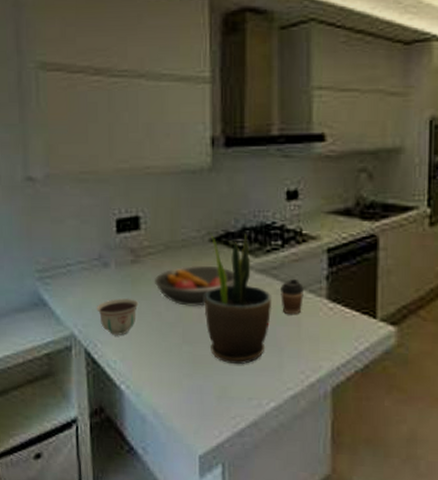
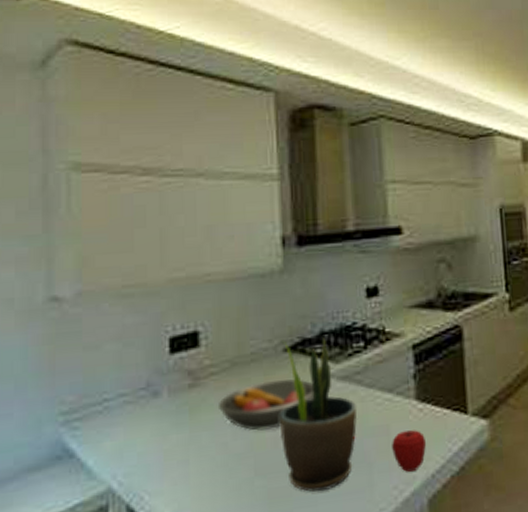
bowl: present [97,298,139,335] -> none [143,431,199,481]
coffee cup: present [280,279,304,315] -> none [366,382,391,424]
apple: none [302,325,335,361] -> present [392,430,427,472]

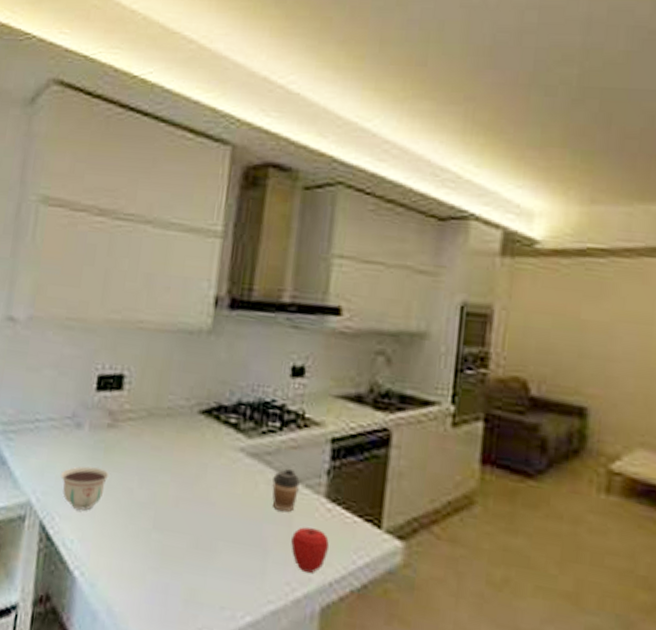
bowl: none [143,431,199,481] -> present [61,466,110,511]
fruit bowl: present [217,379,313,431] -> none [130,438,222,488]
potted plant: present [280,337,358,492] -> none [182,401,263,565]
coffee cup: none [366,382,391,424] -> present [272,469,300,512]

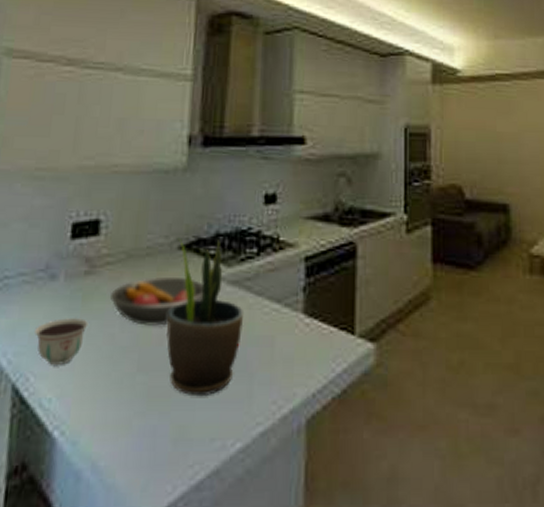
fruit bowl: none [130,438,222,488] -> present [109,276,203,326]
potted plant: none [182,401,263,565] -> present [166,237,245,397]
coffee cup: present [272,469,300,512] -> none [253,292,279,333]
apple: present [291,527,330,573] -> none [275,345,311,388]

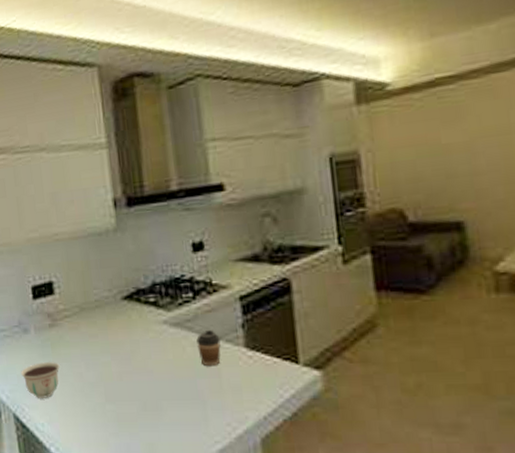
fruit bowl: present [109,276,203,326] -> none [72,323,150,365]
potted plant: present [166,237,245,397] -> none [119,288,190,421]
coffee cup: none [253,292,279,333] -> present [196,330,221,367]

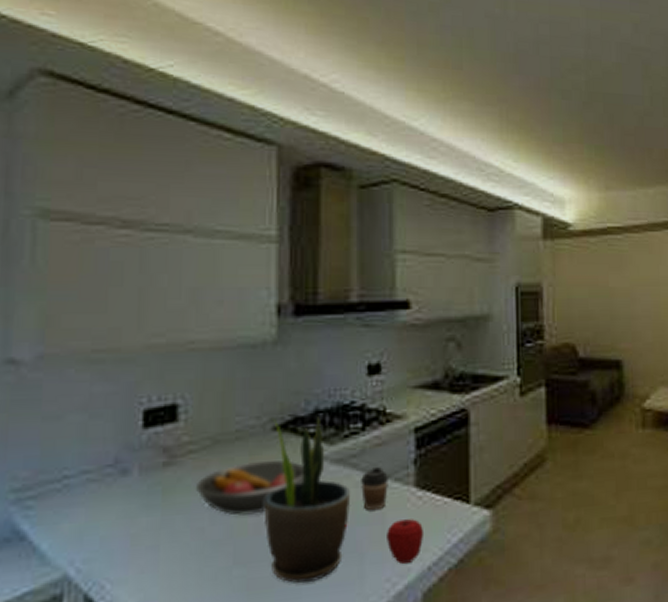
bowl: present [21,362,60,398] -> none [107,514,172,568]
fruit bowl: none [72,323,150,365] -> present [195,460,303,516]
potted plant: none [119,288,190,421] -> present [265,416,351,583]
apple: none [223,375,258,412] -> present [387,519,425,564]

